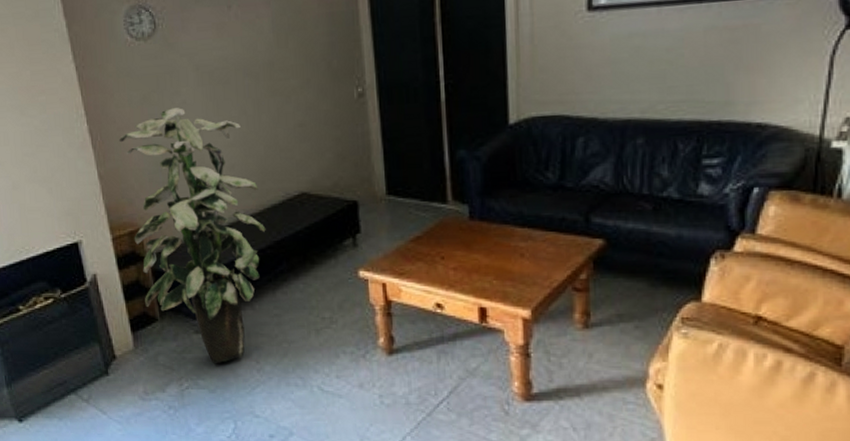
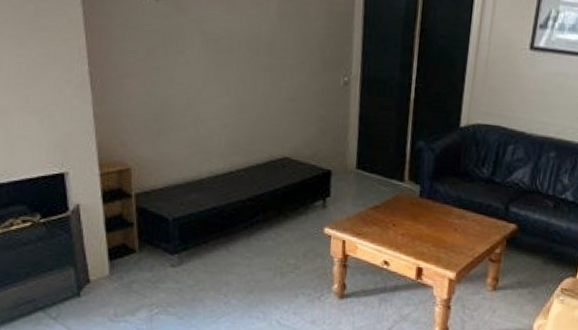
indoor plant: present [118,108,266,364] -> none [118,65,249,295]

